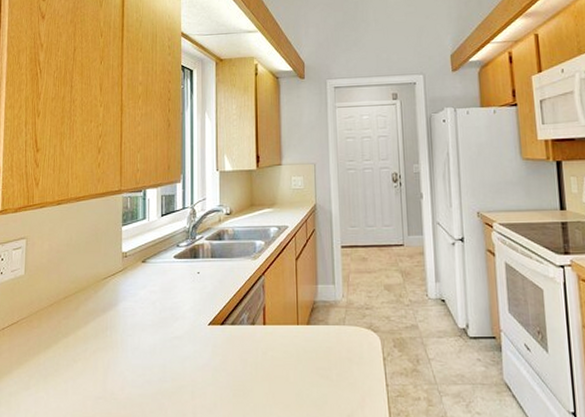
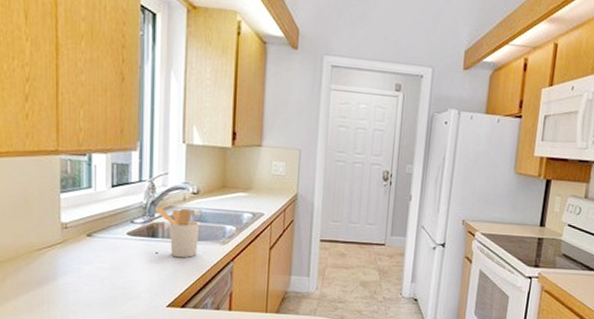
utensil holder: none [197,230,234,276] -> present [156,207,200,258]

